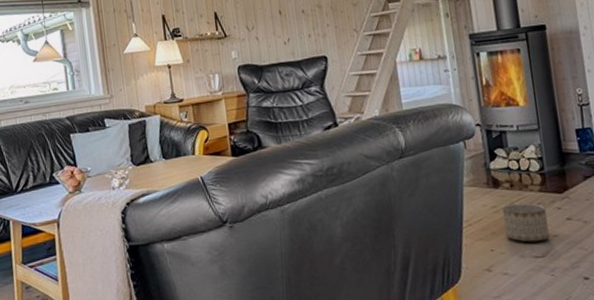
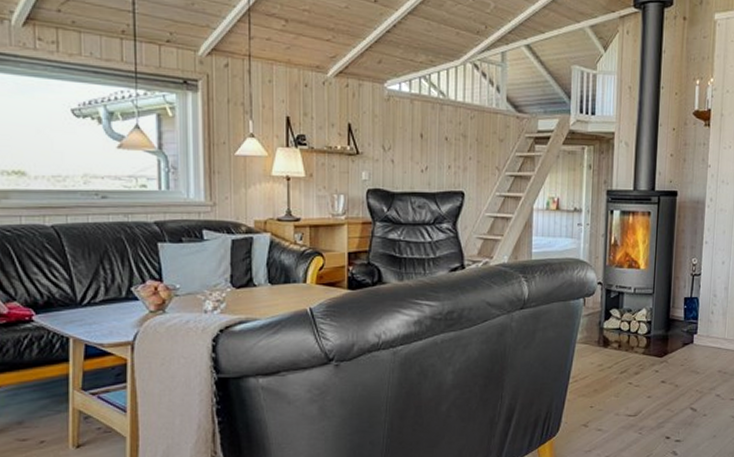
planter: present [502,203,549,243] -> none [606,363,645,401]

